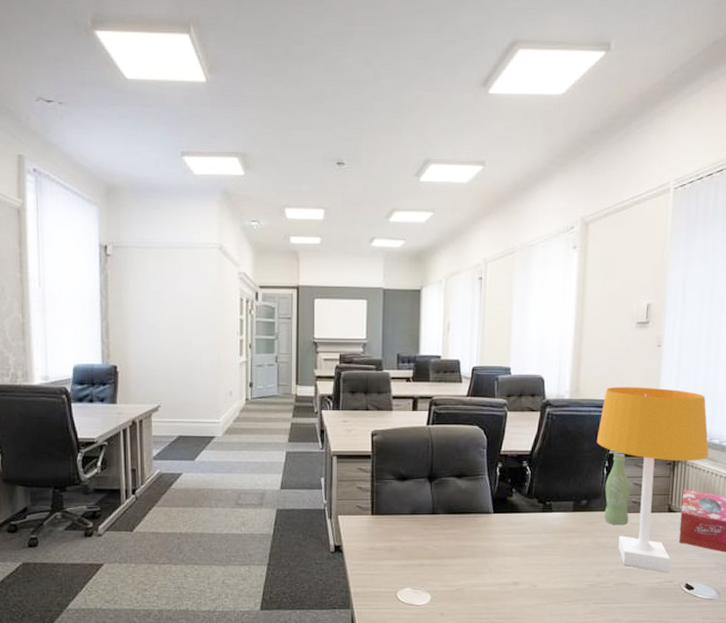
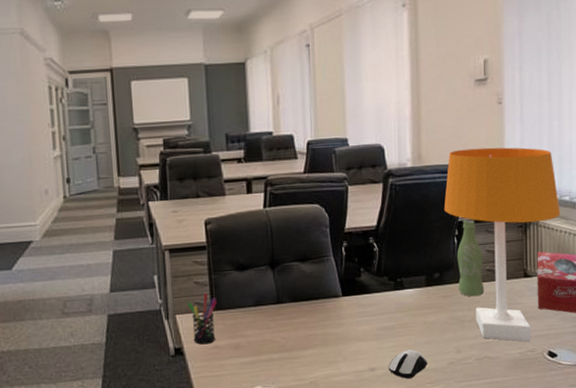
pen holder: none [349,498,376,545] -> present [187,293,217,345]
computer mouse: none [531,569,568,596] -> present [388,349,427,379]

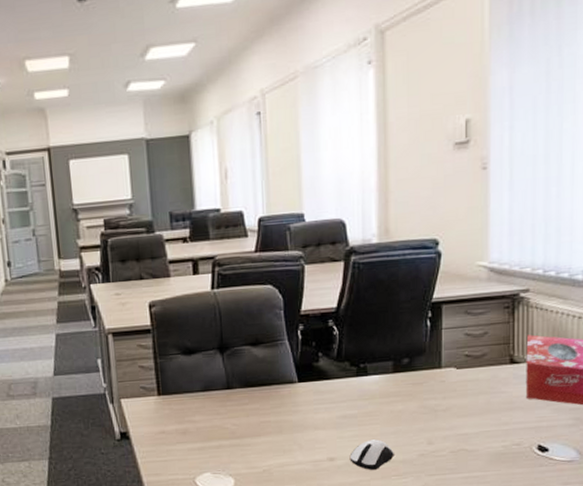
pen holder: present [187,293,217,345] -> none [132,377,163,430]
desk lamp: present [444,147,560,342] -> none [415,218,557,435]
bottle: present [457,219,485,297] -> none [429,300,462,385]

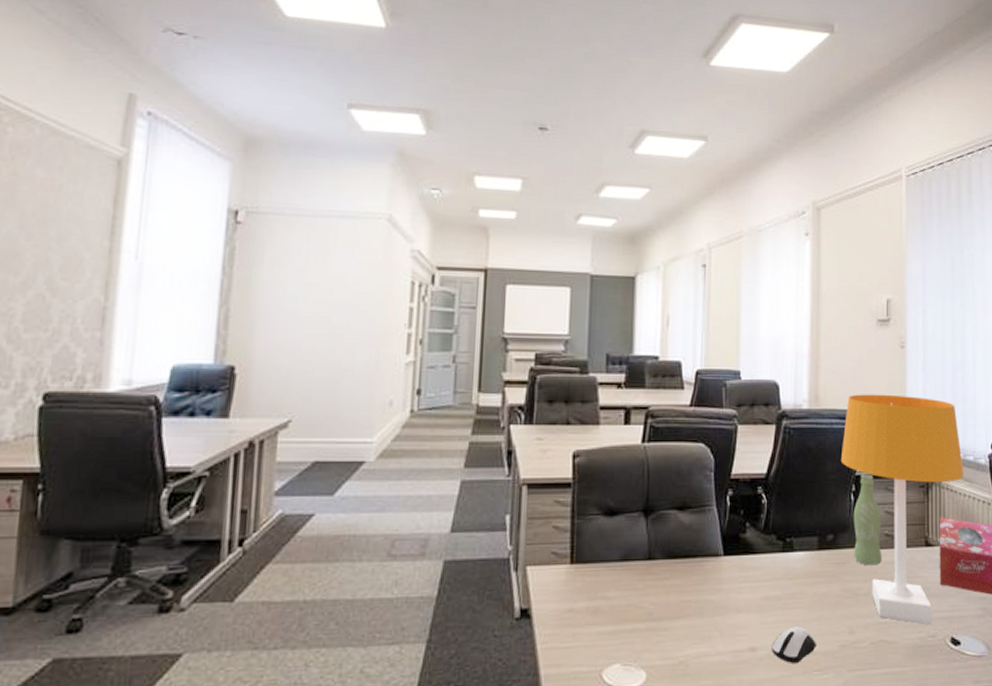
desk lamp: none [415,218,557,435] -> present [840,394,964,625]
bottle: none [429,300,462,385] -> present [853,474,882,566]

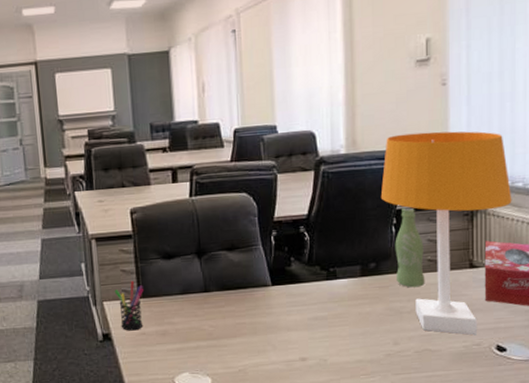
pen holder: none [542,541,577,606] -> present [114,281,143,331]
computer mouse: present [771,626,816,664] -> none [320,340,362,370]

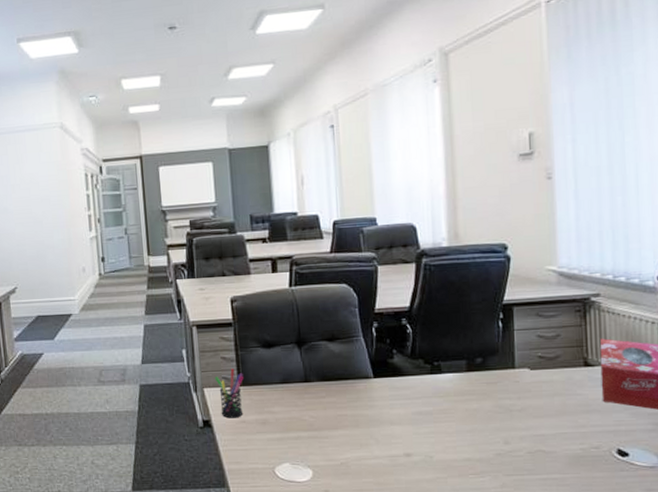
desk lamp: present [380,131,512,336] -> none [485,225,628,438]
bottle: present [395,207,425,288] -> none [502,302,536,385]

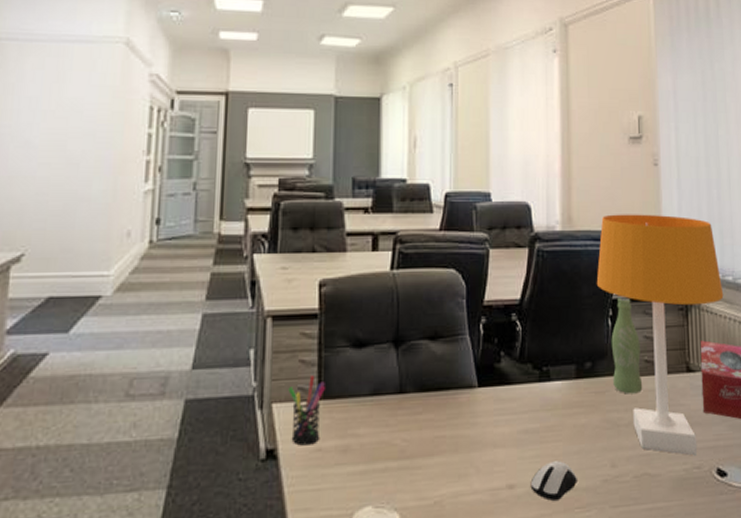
computer mouse: none [426,437,471,468] -> present [530,461,577,502]
desk lamp: none [485,225,628,438] -> present [596,214,724,456]
bottle: none [502,302,536,385] -> present [611,297,643,394]

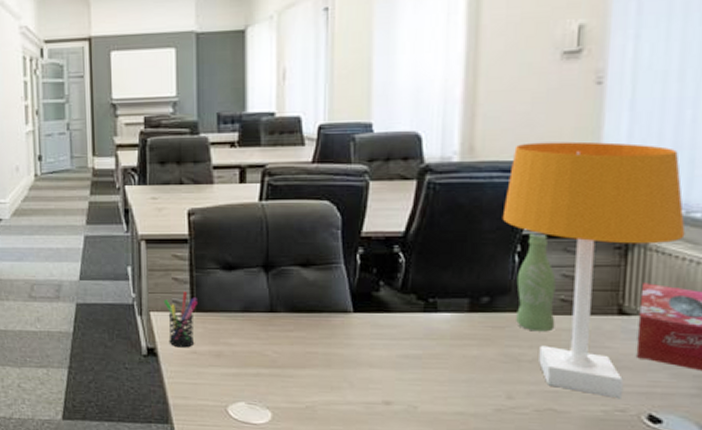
computer mouse: present [530,461,577,502] -> none [409,386,464,422]

